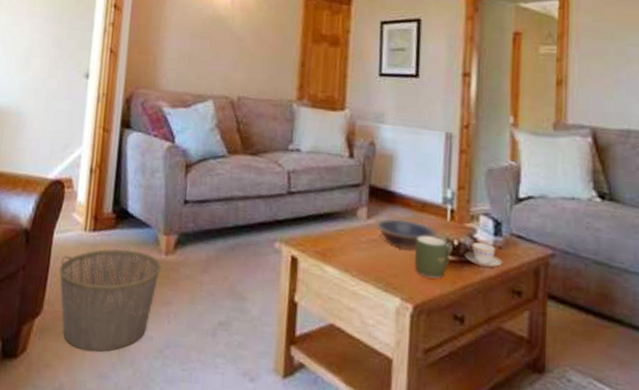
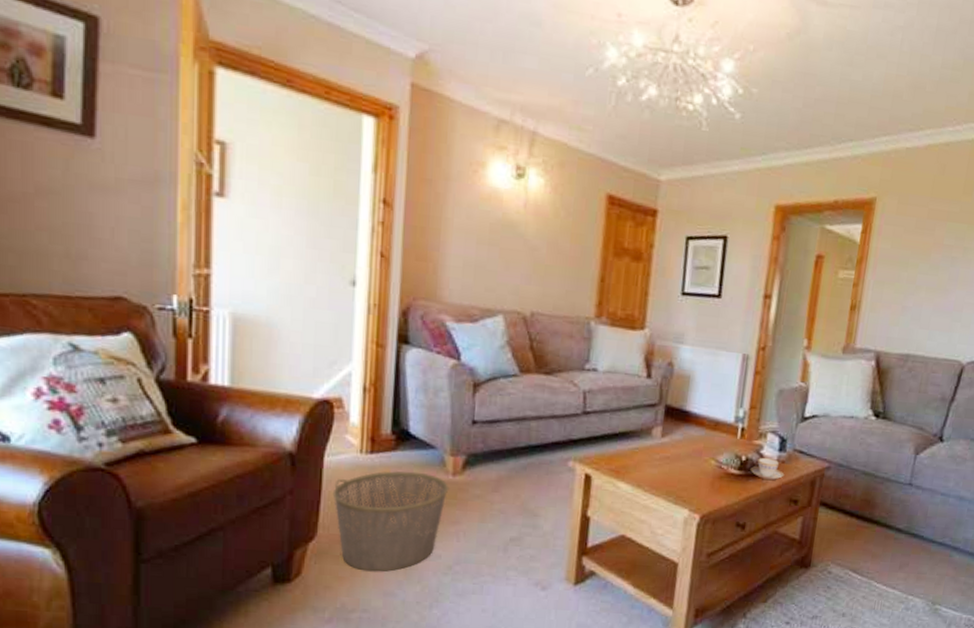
bowl: present [375,218,437,249] -> none [669,436,727,465]
mug: present [414,235,450,279] -> none [703,452,738,491]

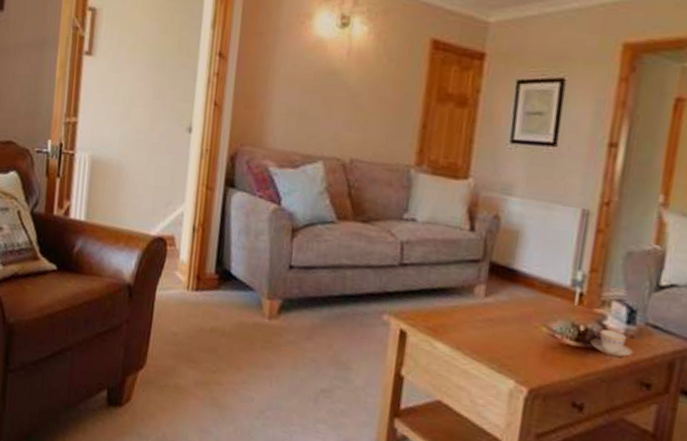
basket: present [332,470,449,572] -> none [161,309,265,408]

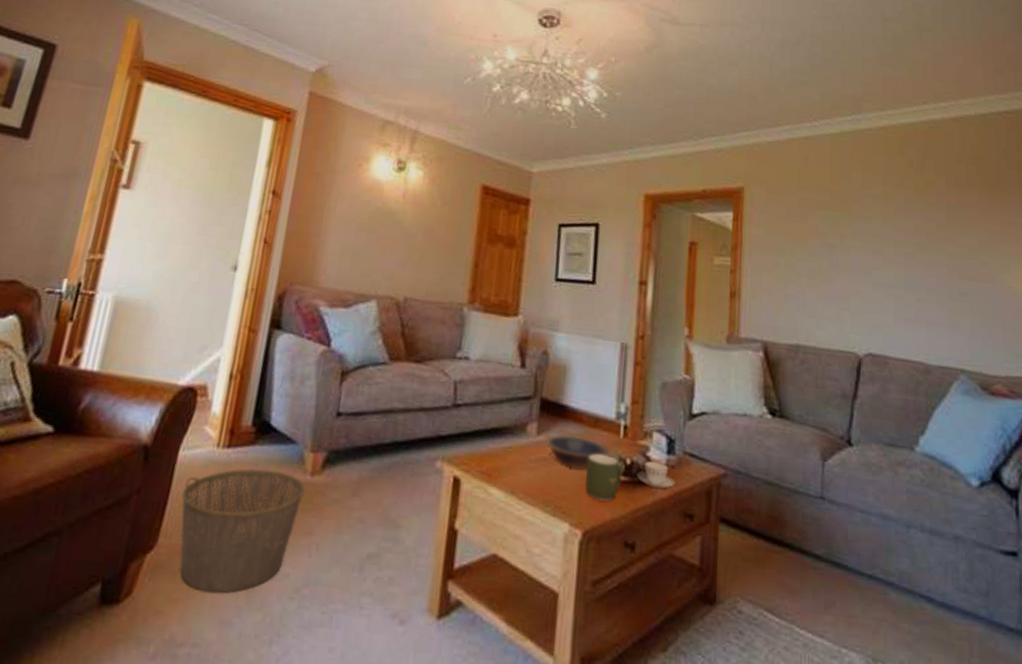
basket: none [161,309,265,408] -> present [179,468,306,594]
bowl: none [493,298,561,332] -> present [545,434,609,469]
mug: none [533,318,575,364] -> present [584,453,622,502]

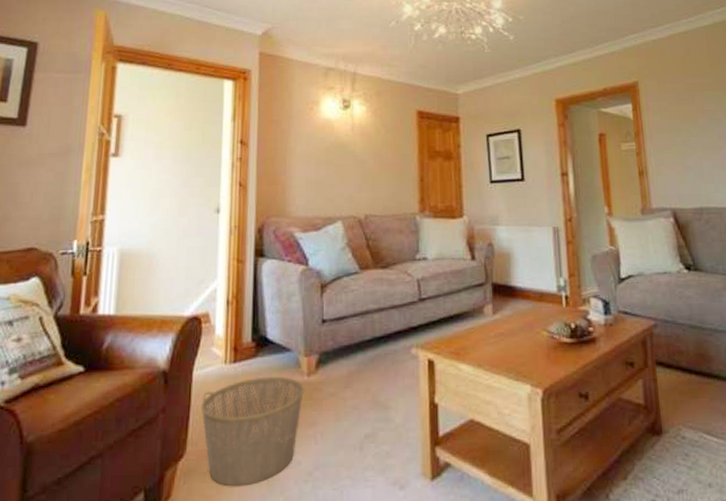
bowl: present [545,434,609,469] -> none [501,310,556,337]
mug: present [584,453,622,502] -> none [537,323,570,362]
teacup: present [636,461,676,490] -> none [581,323,615,346]

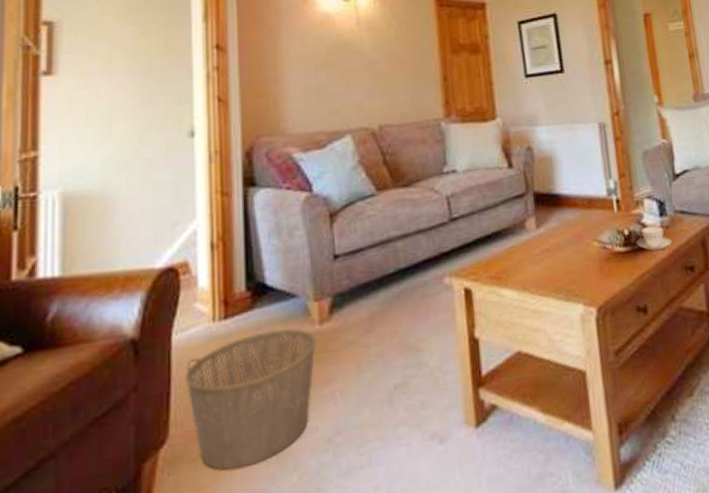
teacup: none [581,323,615,346] -> present [636,226,673,252]

